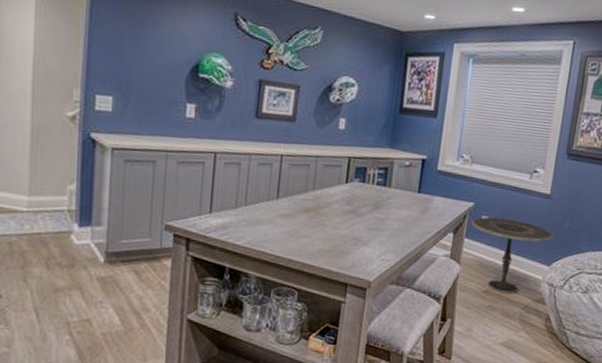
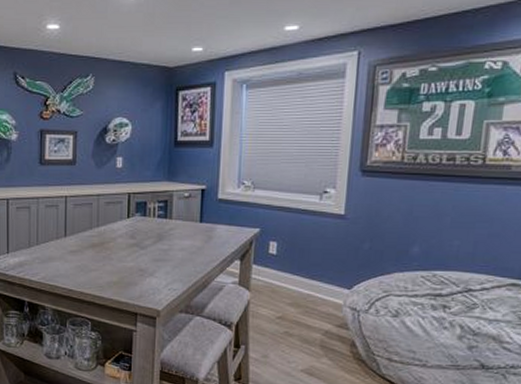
side table: present [471,216,554,294] -> none [258,241,352,320]

